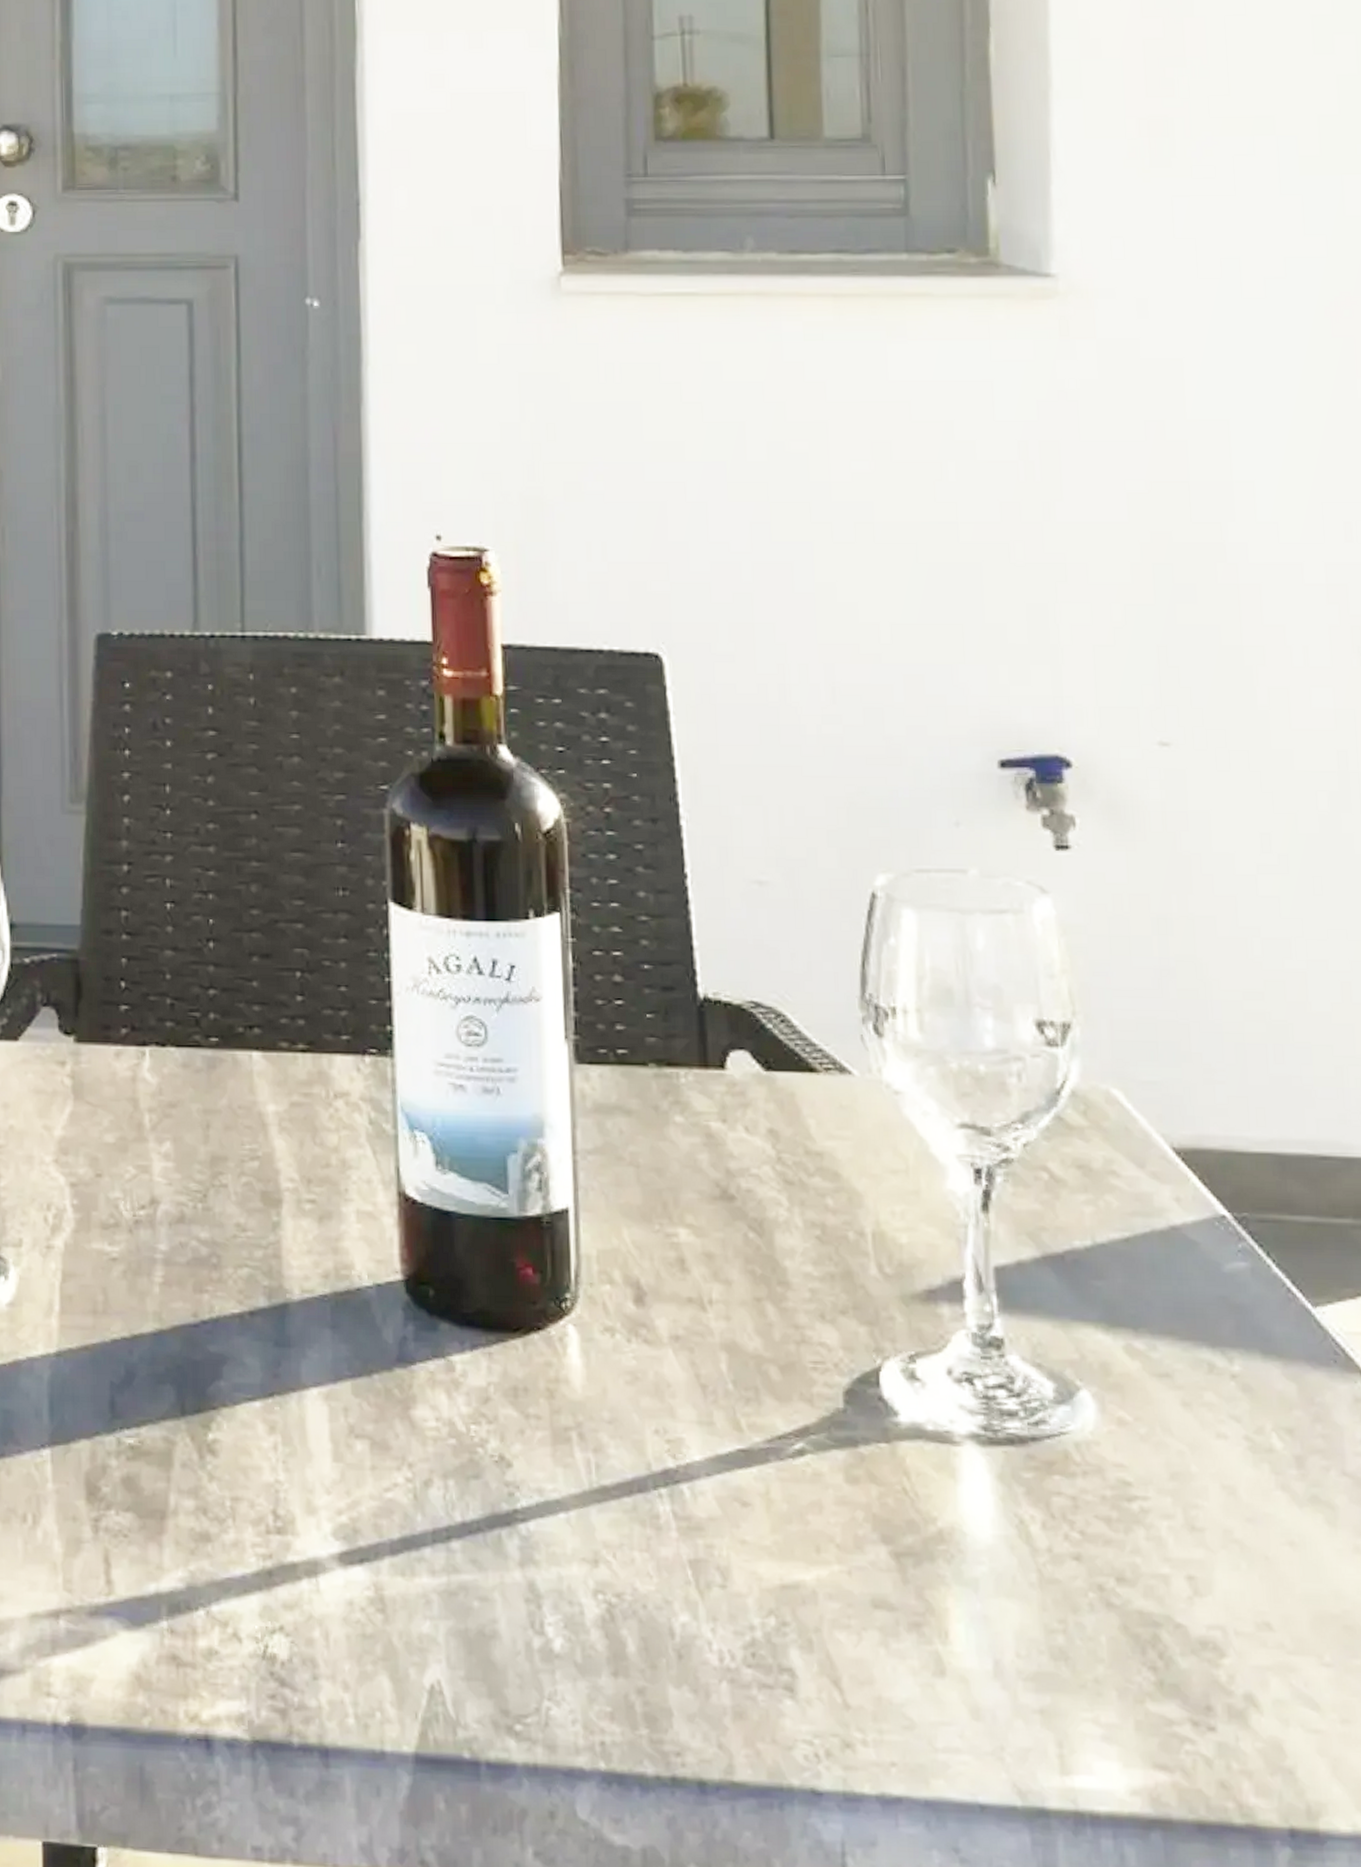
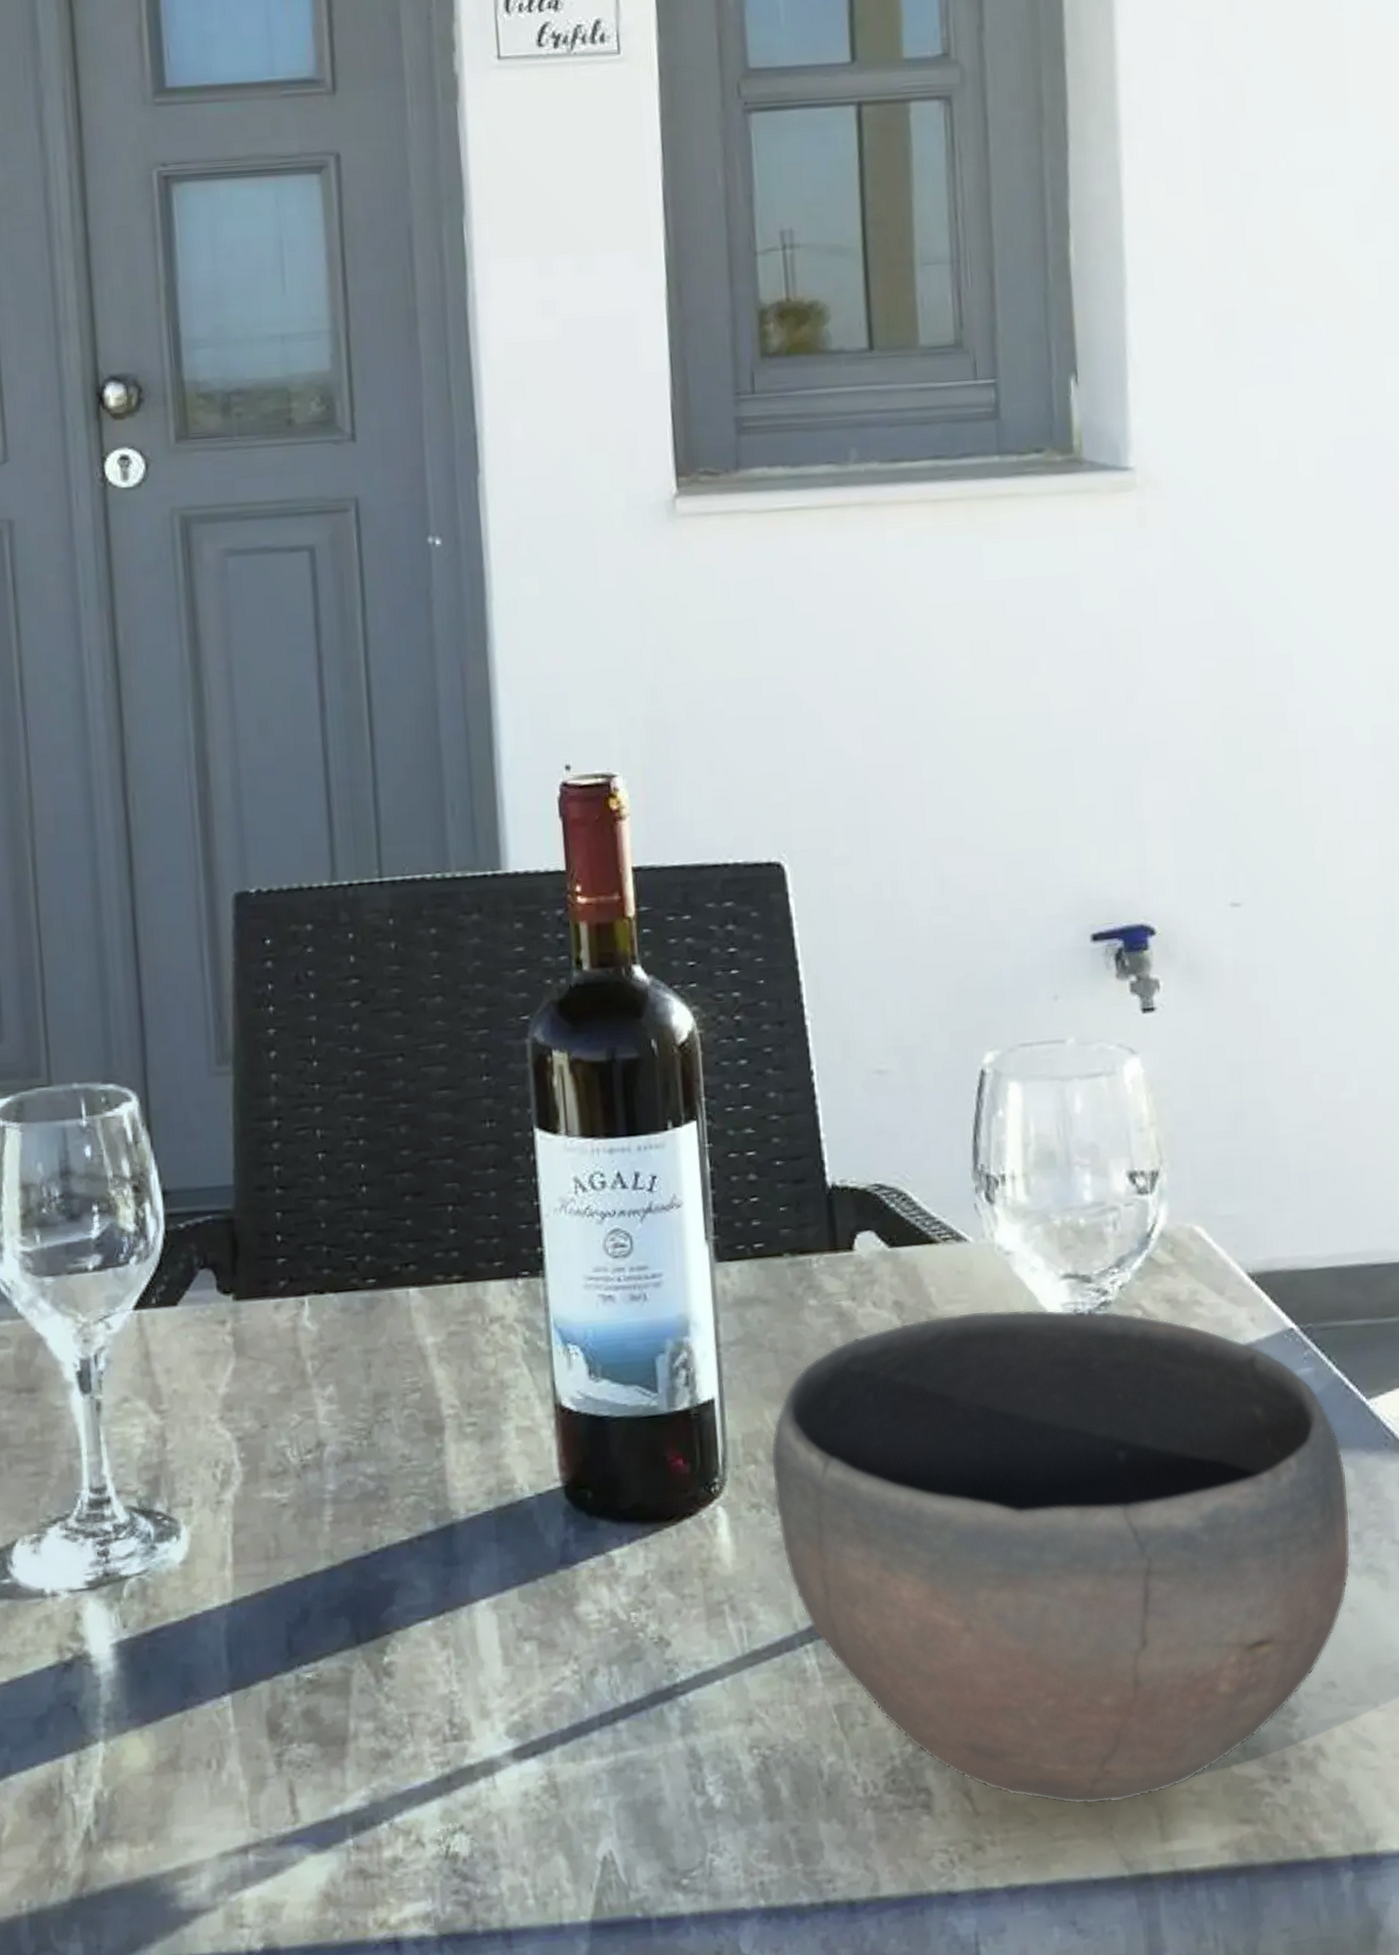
bowl: none [627,1150,1292,1721] -> present [770,1309,1351,1805]

